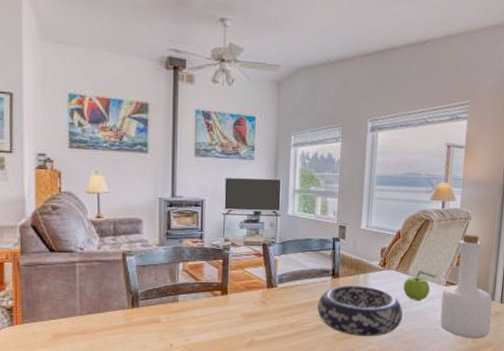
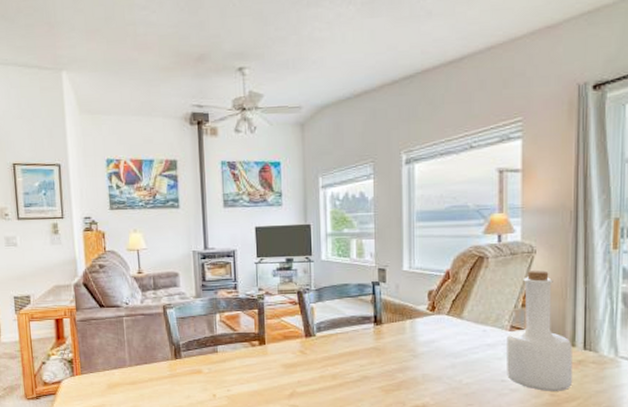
decorative bowl: present [317,286,403,337] -> none [361,333,460,389]
fruit: present [403,270,437,301] -> none [458,313,499,349]

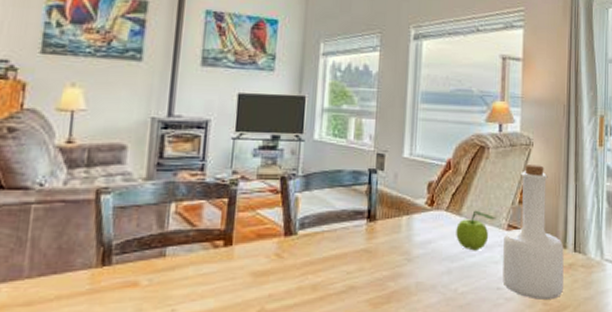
fruit: none [458,313,499,349] -> present [456,210,497,251]

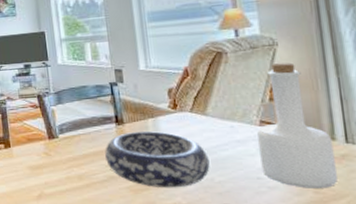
decorative bowl: none [348,231,456,301] -> present [105,131,210,188]
fruit: present [456,210,497,251] -> none [203,109,246,146]

